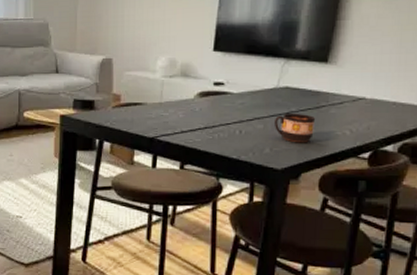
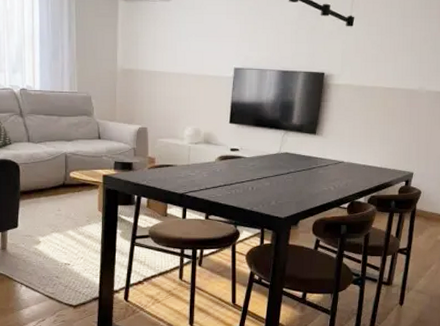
cup: present [275,112,316,143] -> none [278,173,309,197]

